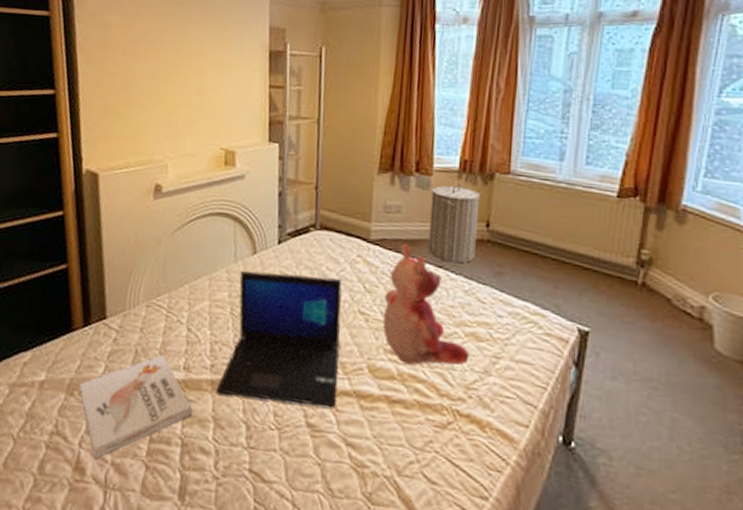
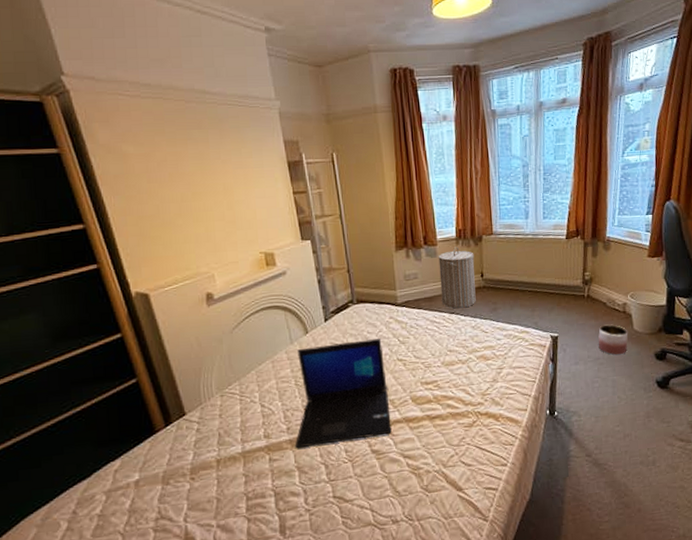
book: present [78,355,192,459] -> none [172,431,278,527]
teddy bear: present [382,244,469,366] -> none [415,301,481,389]
planter: none [652,331,705,383] -> present [598,324,628,355]

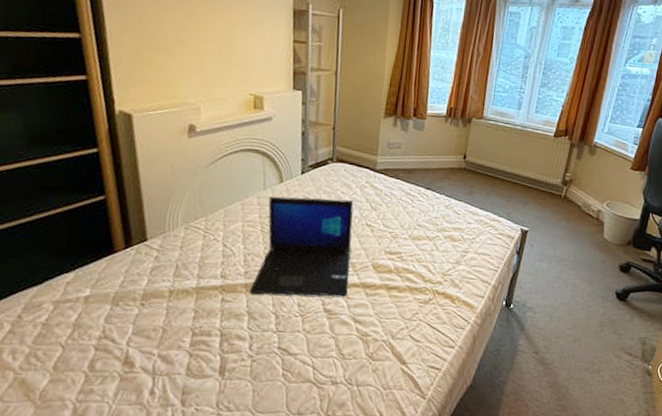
laundry hamper: present [438,247,476,309] -> none [420,124,461,186]
planter: present [598,324,628,355] -> none [565,228,598,260]

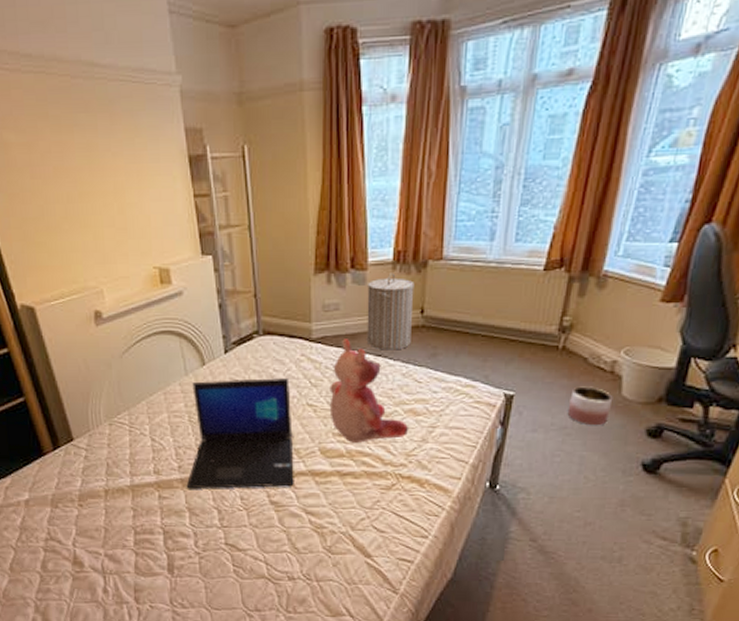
teddy bear: none [384,172,446,261] -> present [329,339,408,443]
laundry hamper: none [420,124,461,186] -> present [366,273,415,350]
planter: none [565,228,598,260] -> present [567,386,613,426]

